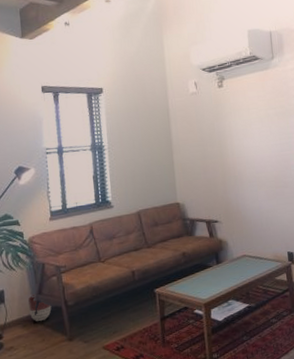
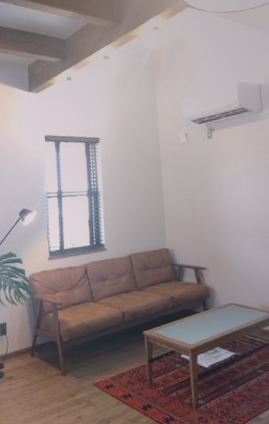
planter: present [28,295,52,322] -> none [27,329,48,355]

